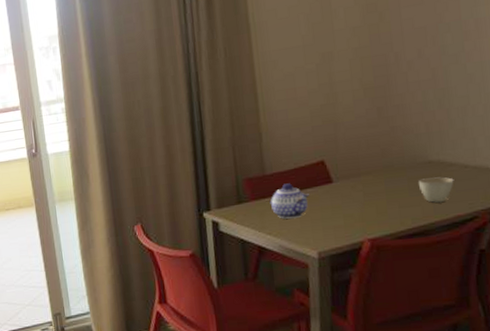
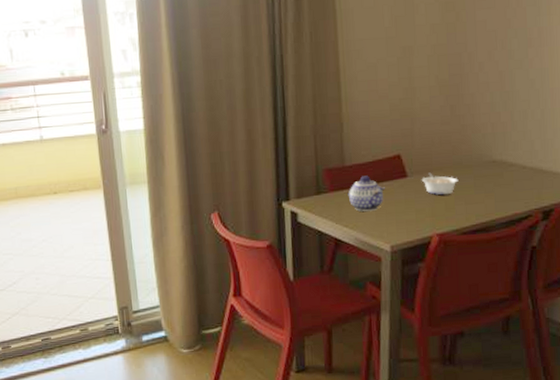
legume: none [348,177,390,199] -> present [421,172,459,195]
cup: present [419,177,454,203] -> none [484,176,514,201]

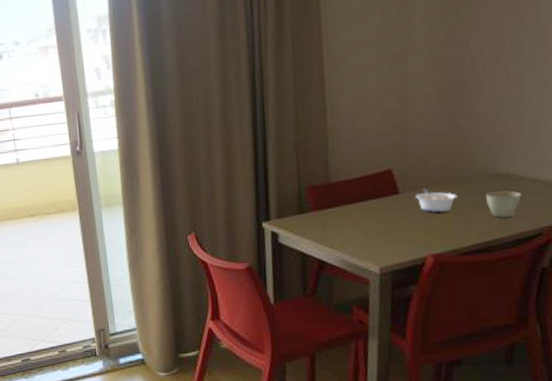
teapot: present [348,176,385,212] -> none [333,193,374,231]
cup: none [484,176,514,201] -> present [486,191,522,218]

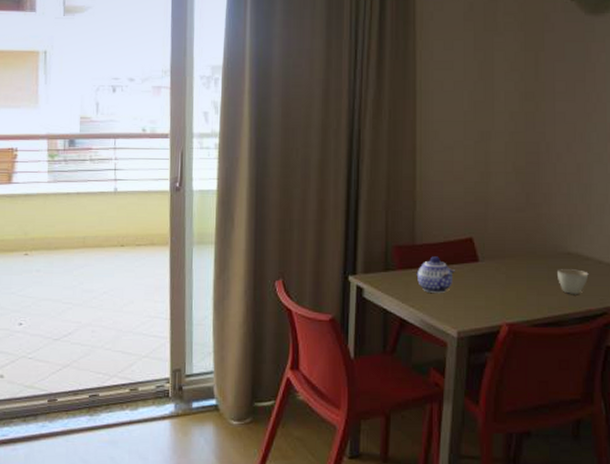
teapot: none [333,193,374,231] -> present [416,256,455,293]
legume: present [415,188,458,212] -> none [493,259,532,283]

